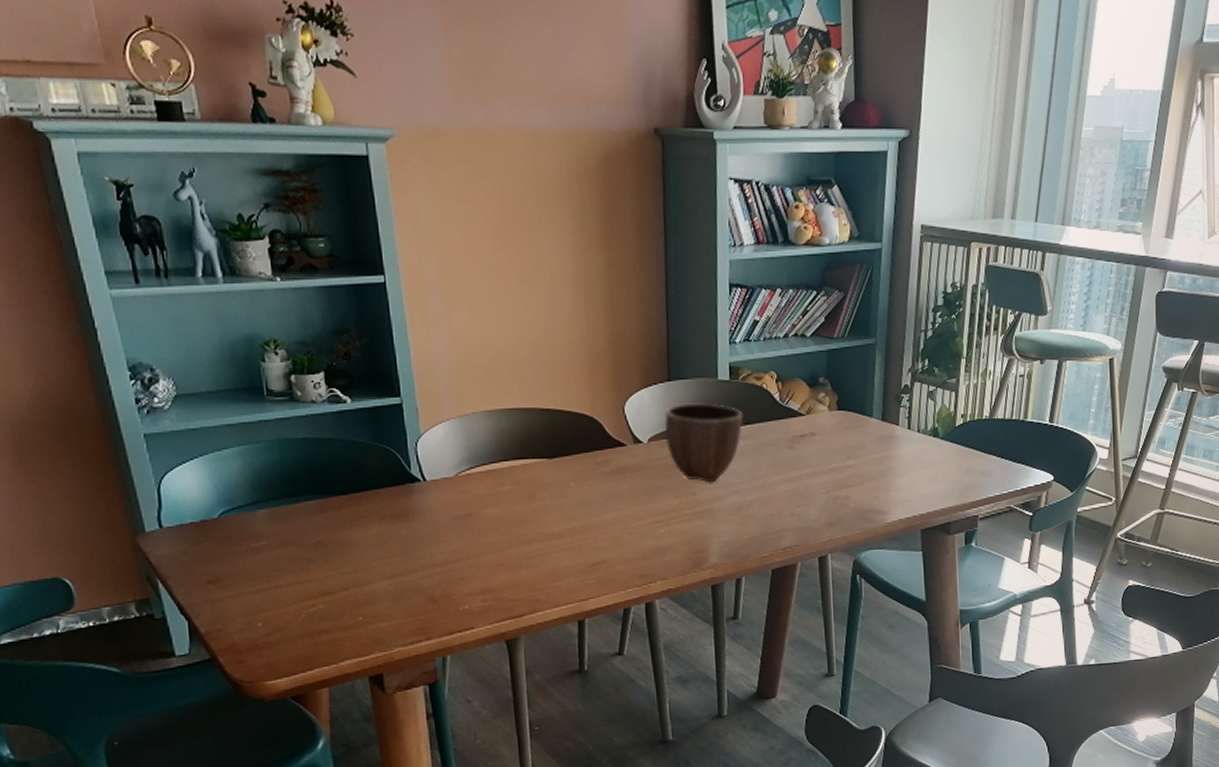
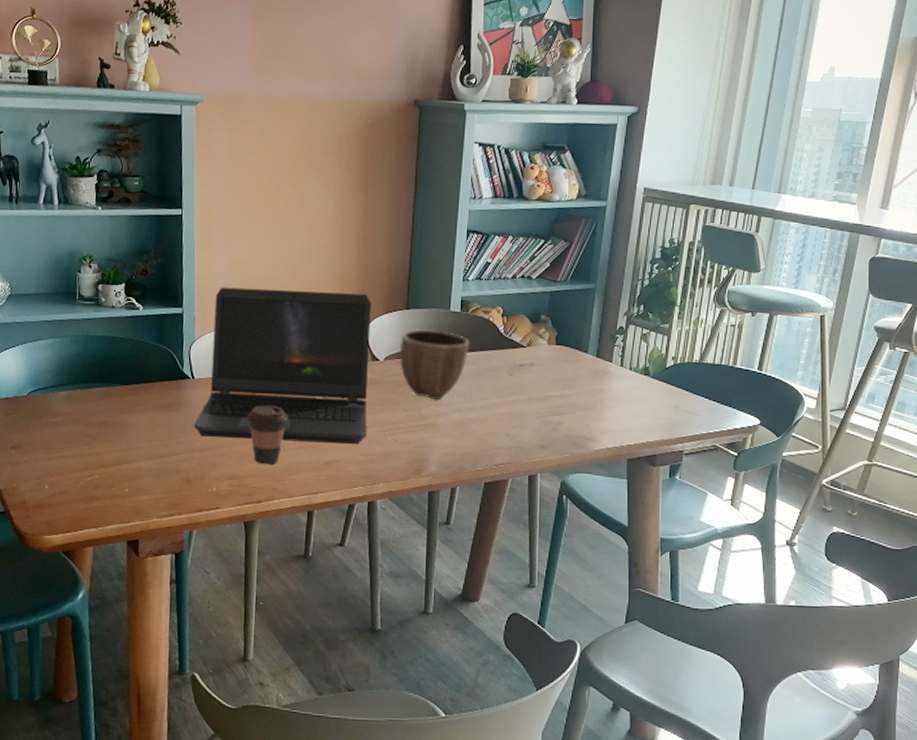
laptop computer: none [432,366,636,547] -> present [193,287,371,445]
coffee cup: none [495,504,544,574] -> present [247,405,288,465]

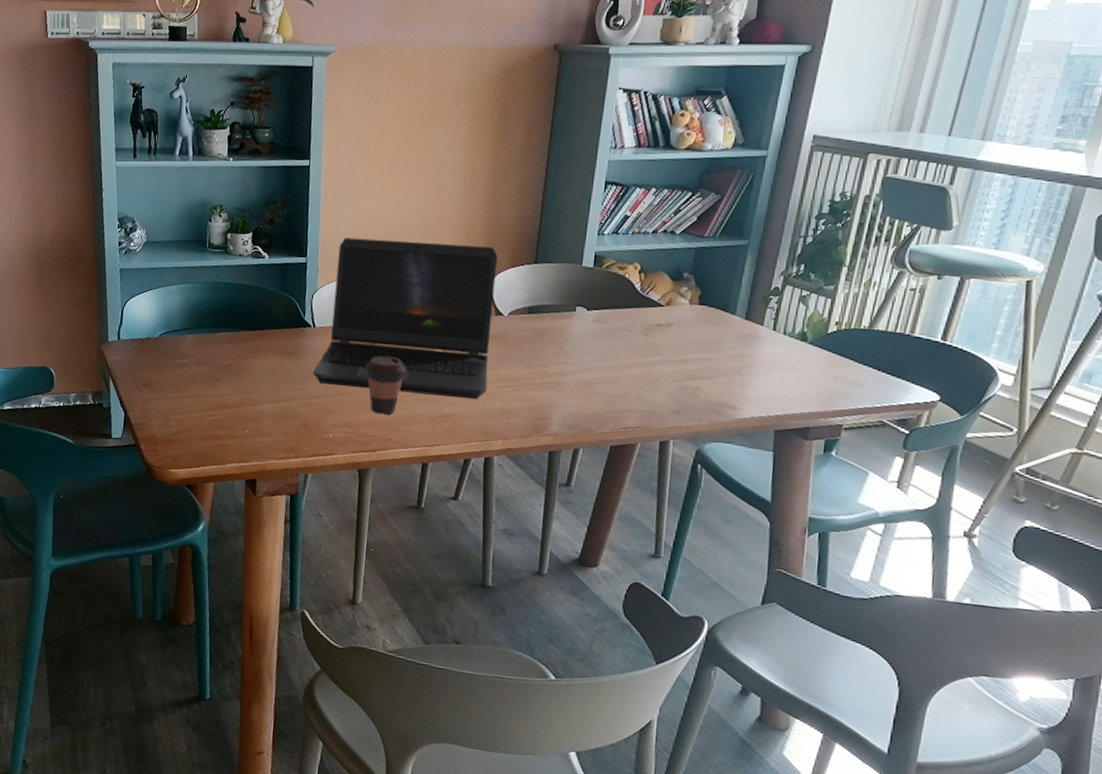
decorative bowl: present [399,329,470,400] -> none [524,284,602,358]

